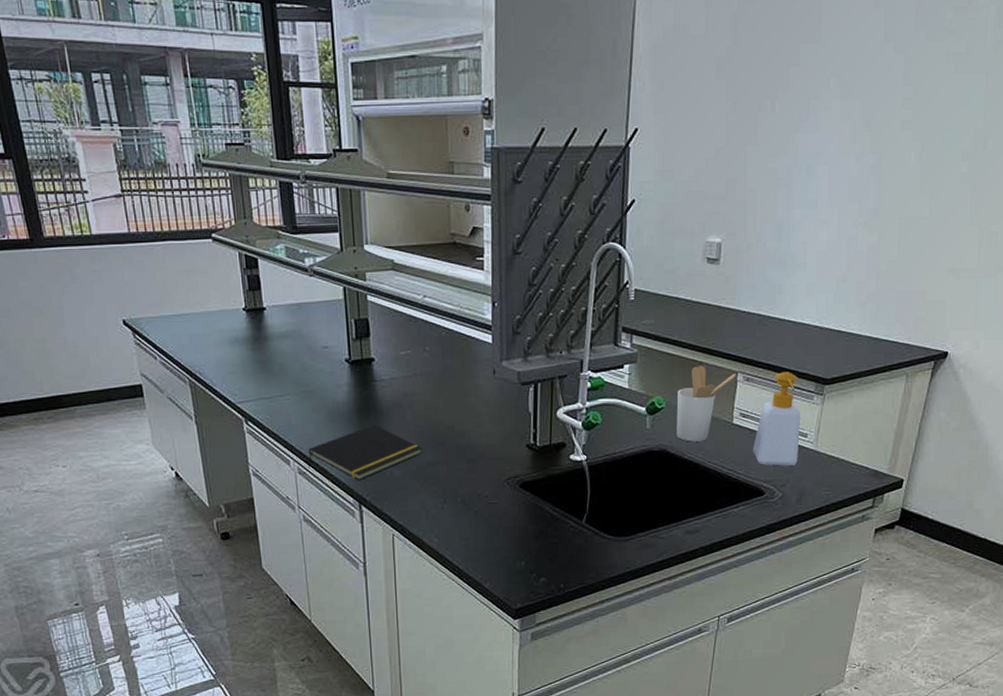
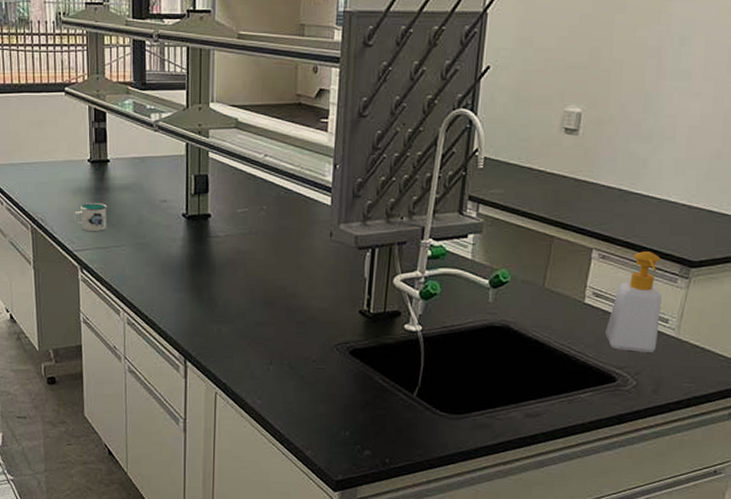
mug: none [232,353,268,382] -> present [73,203,107,231]
notepad: present [308,425,422,481] -> none [138,281,251,336]
utensil holder: present [676,366,736,442] -> none [521,240,591,320]

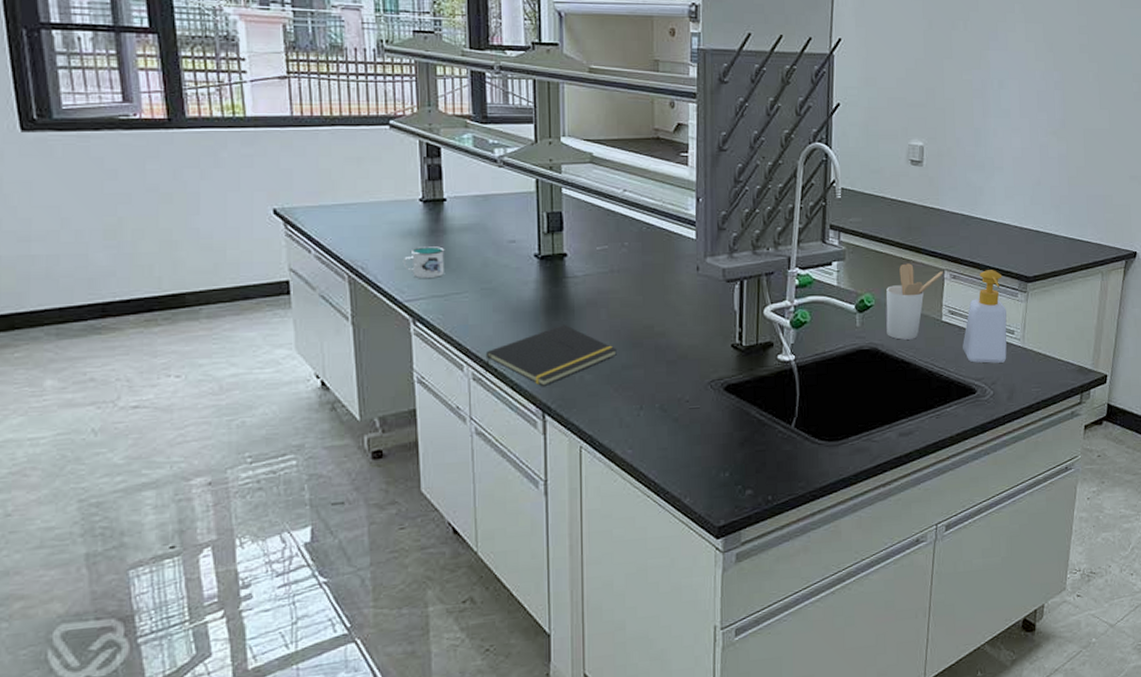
notepad: none [138,281,251,336] -> present [485,325,617,387]
utensil holder: none [521,240,591,320] -> present [886,263,943,340]

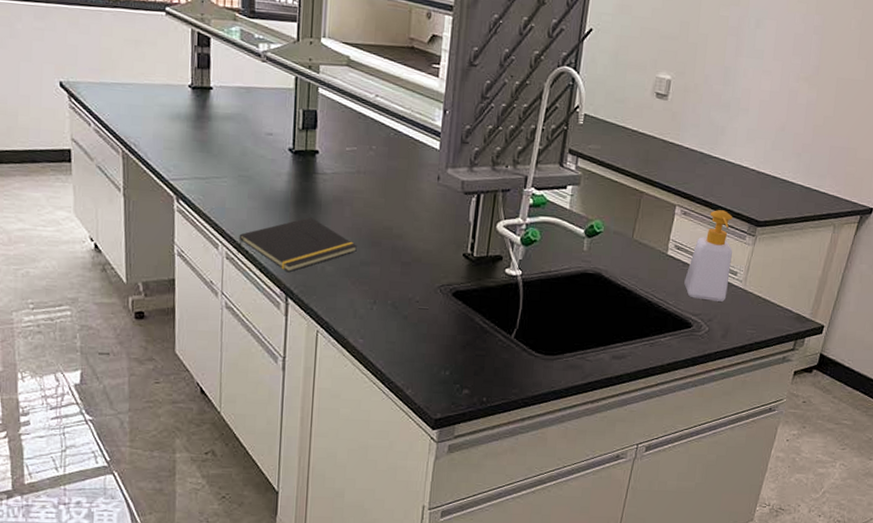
mug: present [402,246,444,278] -> none [170,130,208,161]
utensil holder: present [886,263,943,340] -> none [612,195,675,269]

